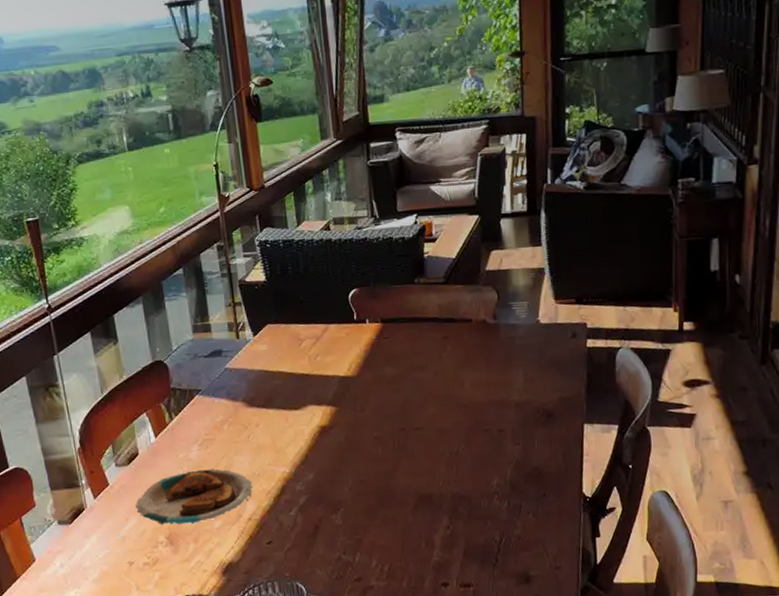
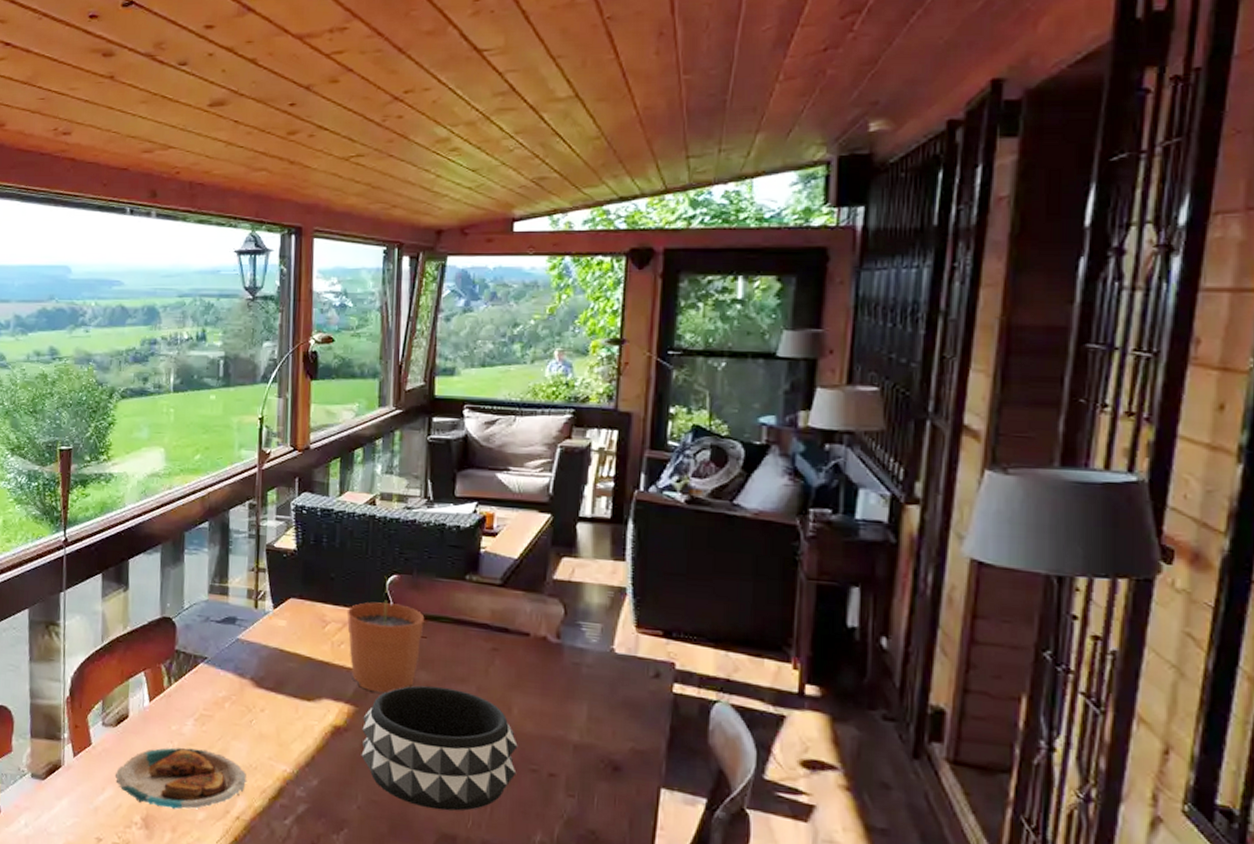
plant pot: none [317,290,385,392] -> present [346,576,425,694]
decorative bowl: none [344,377,473,478] -> present [361,685,518,811]

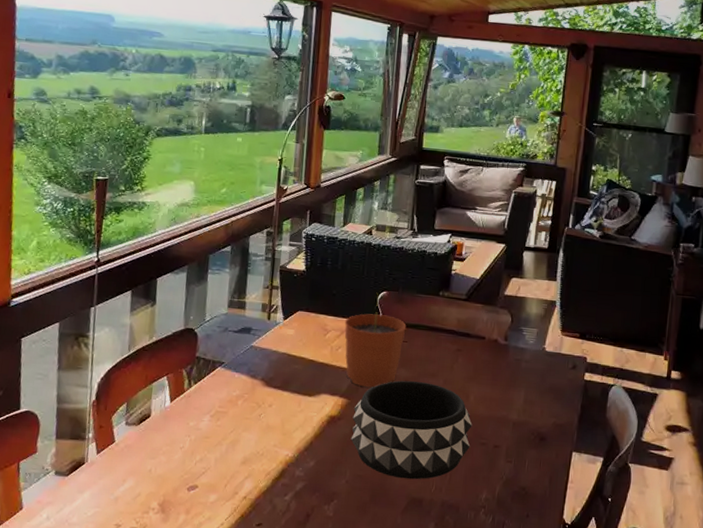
plate: present [114,747,247,810] -> none [135,440,255,494]

